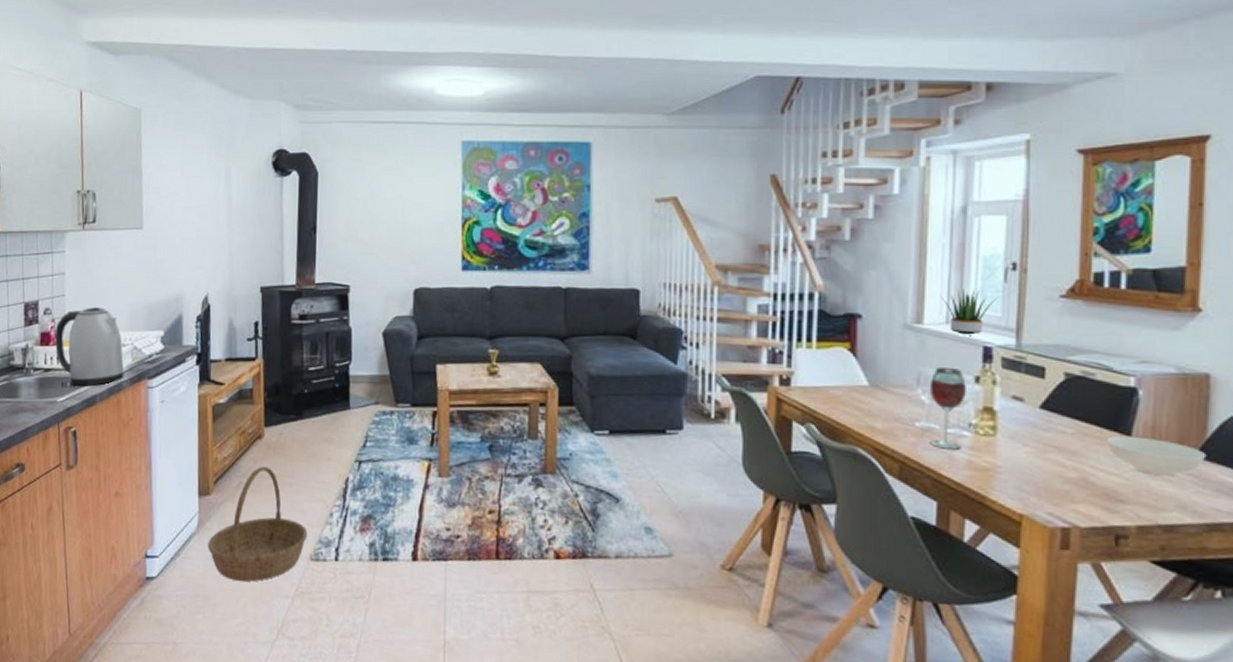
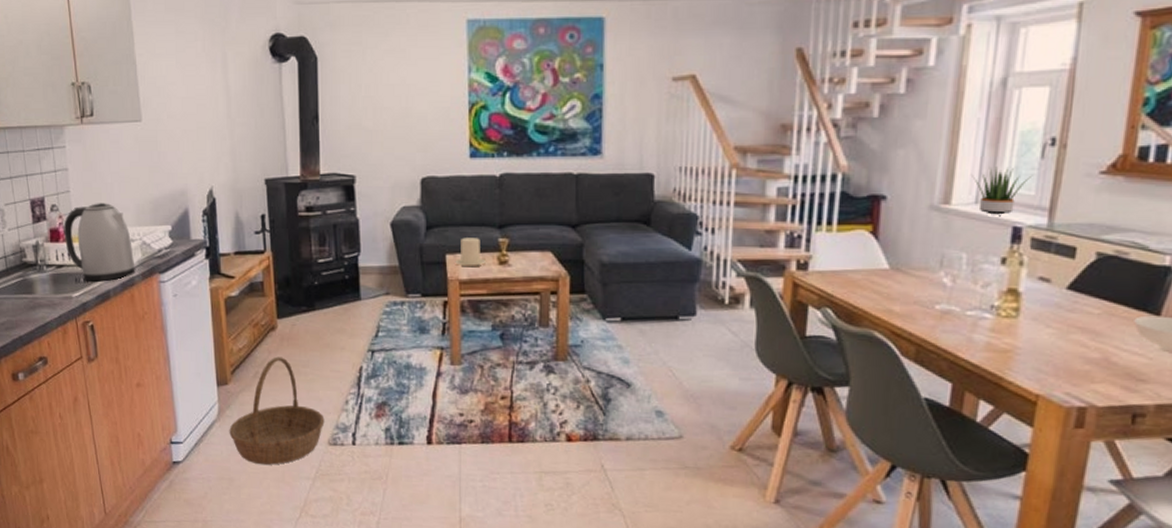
candle: none [445,348,477,378] -> present [455,237,487,268]
wineglass: present [929,366,966,450] -> none [950,248,992,332]

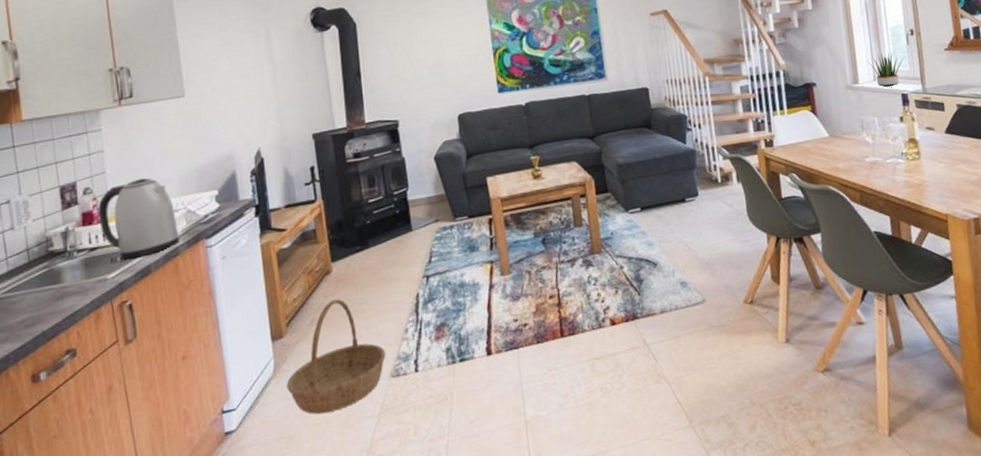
candle: present [455,237,487,268] -> none [495,159,523,186]

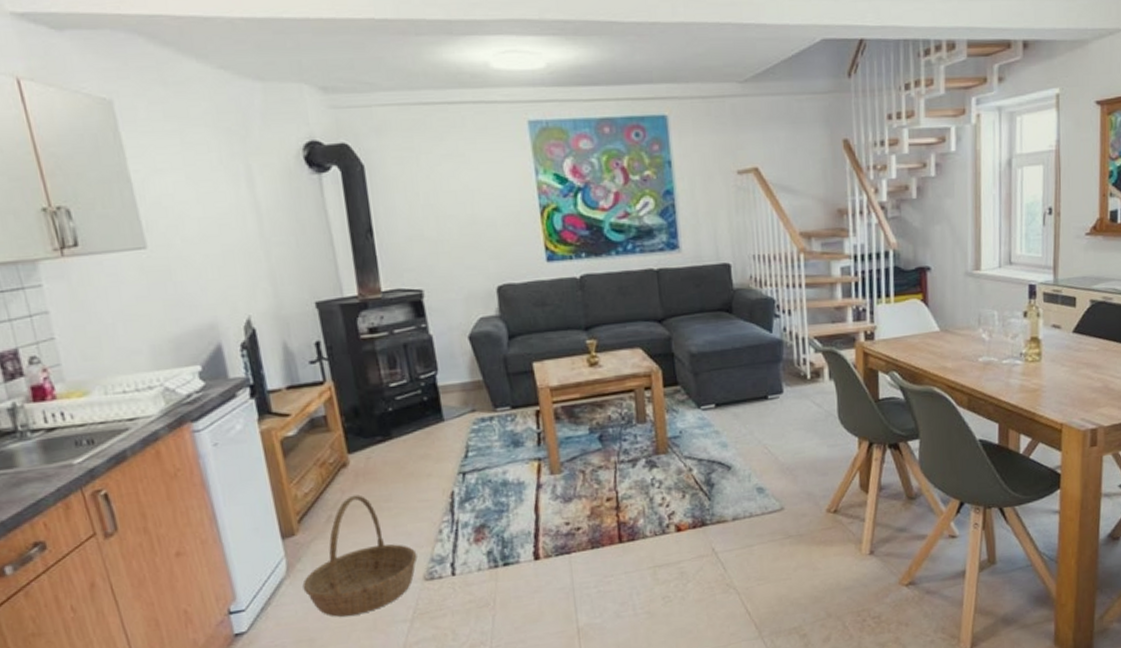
kettle: present [98,178,180,260] -> none [50,347,159,443]
potted plant: present [868,53,905,88] -> none [994,235,1039,276]

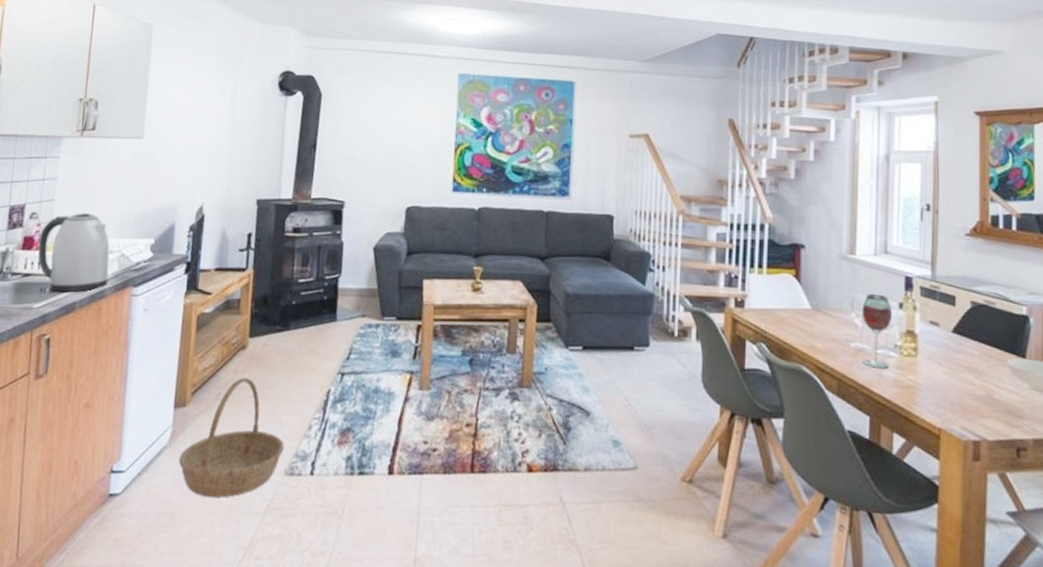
kettle: none [50,347,159,443] -> present [37,213,110,293]
wineglass: none [988,306,1017,378] -> present [861,293,892,369]

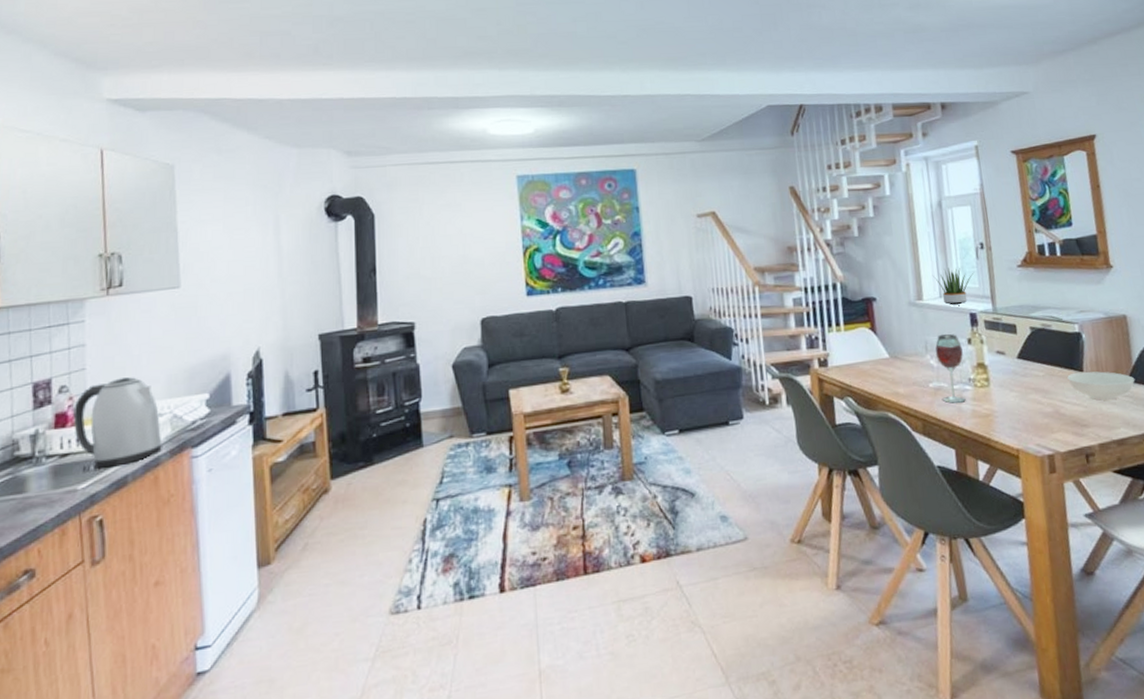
basket: present [178,377,285,498] -> none [271,521,385,655]
potted plant: none [870,225,916,266] -> present [933,267,974,306]

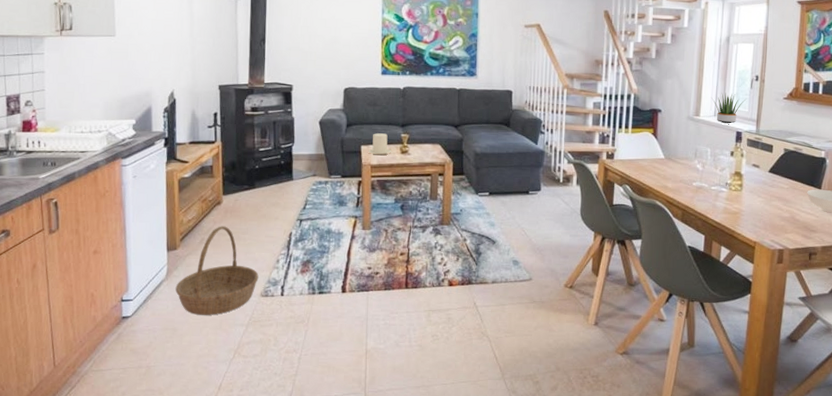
kettle: present [73,377,162,468] -> none [36,100,100,165]
basket: none [271,521,385,655] -> present [175,226,259,315]
candle: none [518,370,550,400] -> present [368,133,392,156]
wineglass: present [935,333,966,404] -> none [702,145,725,201]

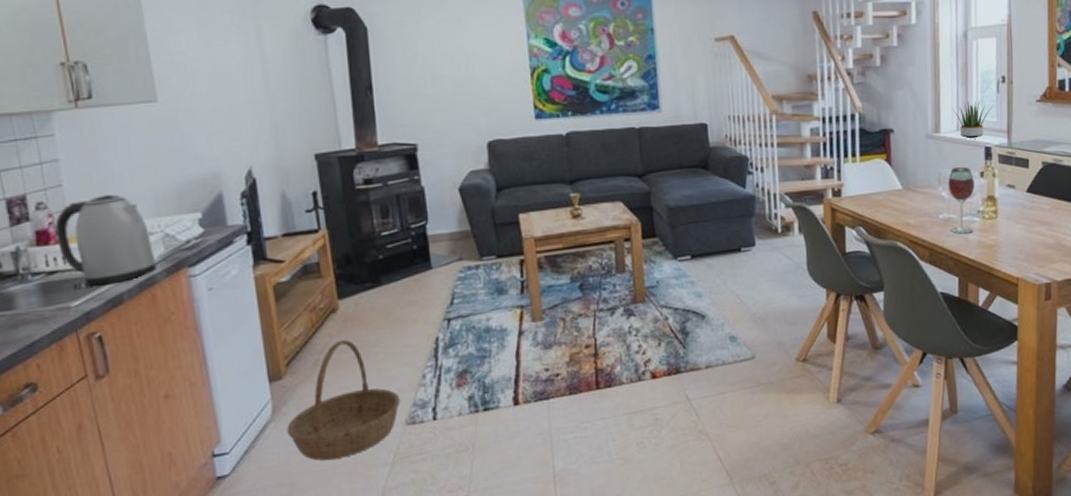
kettle: none [36,100,100,165] -> present [55,195,157,286]
candle: present [368,133,392,156] -> none [528,195,561,225]
wineglass: none [702,145,725,201] -> present [947,166,975,234]

